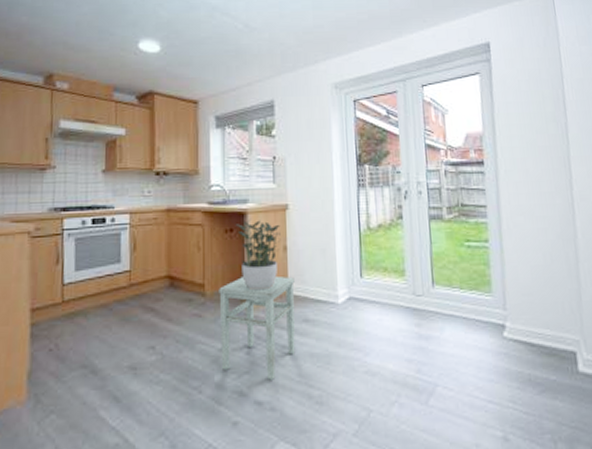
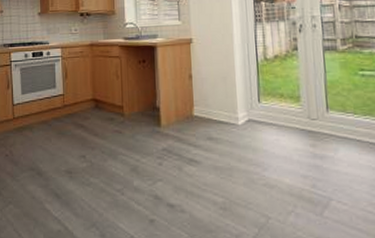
stool: present [219,275,296,380] -> none [135,100,201,187]
potted plant: present [235,219,281,291] -> none [147,51,186,112]

